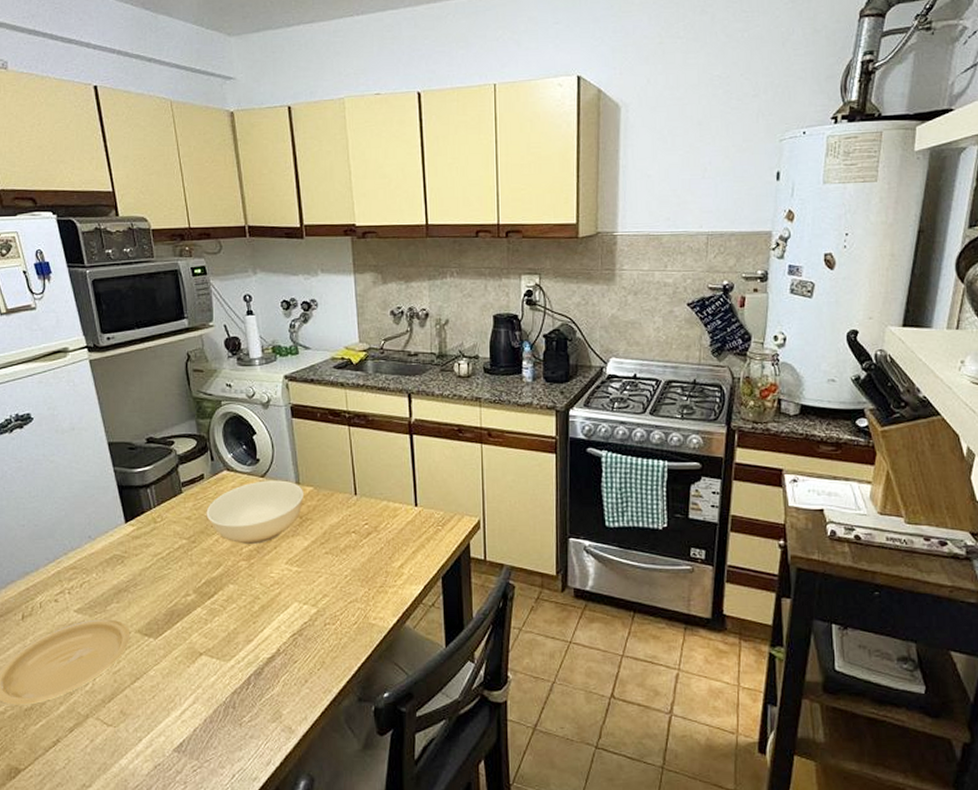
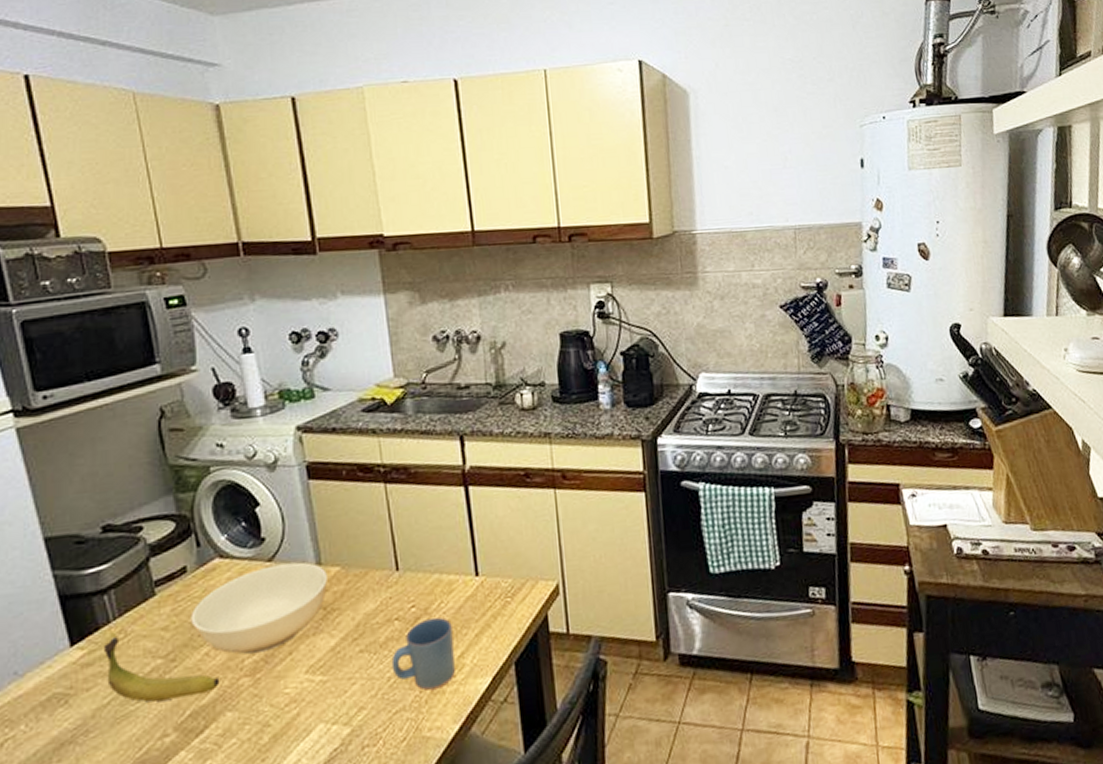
banana: none [148,520,226,570] -> present [105,637,220,702]
mug: none [348,534,396,589] -> present [391,617,455,691]

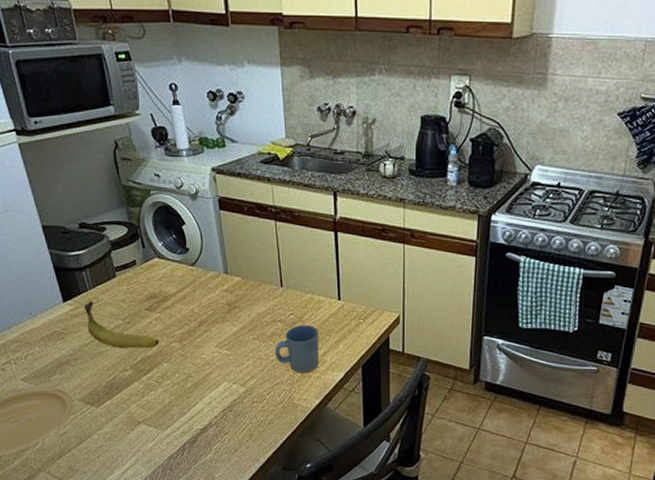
bowl: present [190,561,329,654] -> none [139,269,233,327]

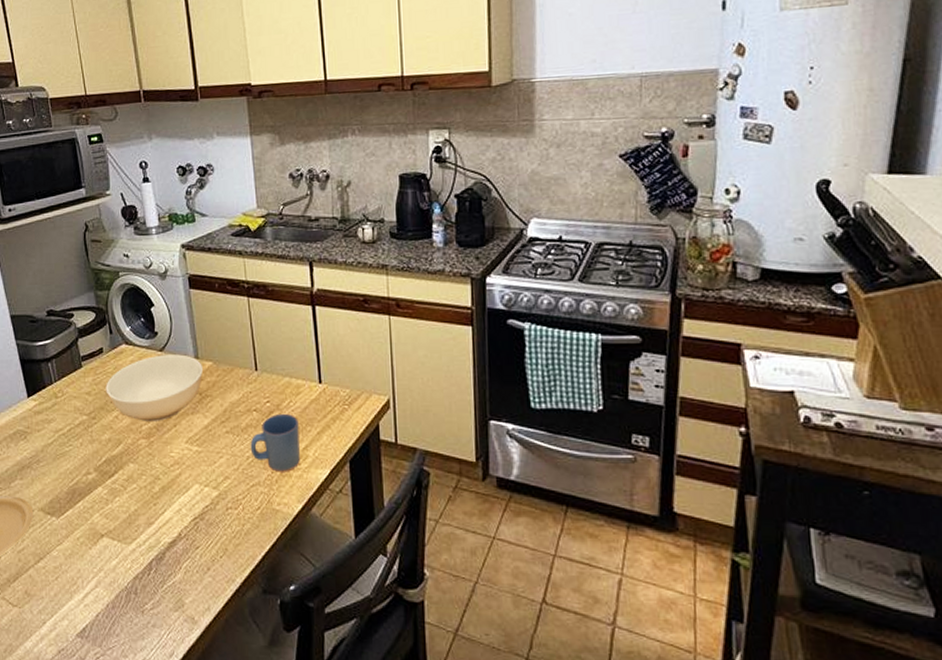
banana: present [85,301,159,349] -> none [49,395,125,447]
bowl: none [139,269,233,327] -> present [105,354,204,421]

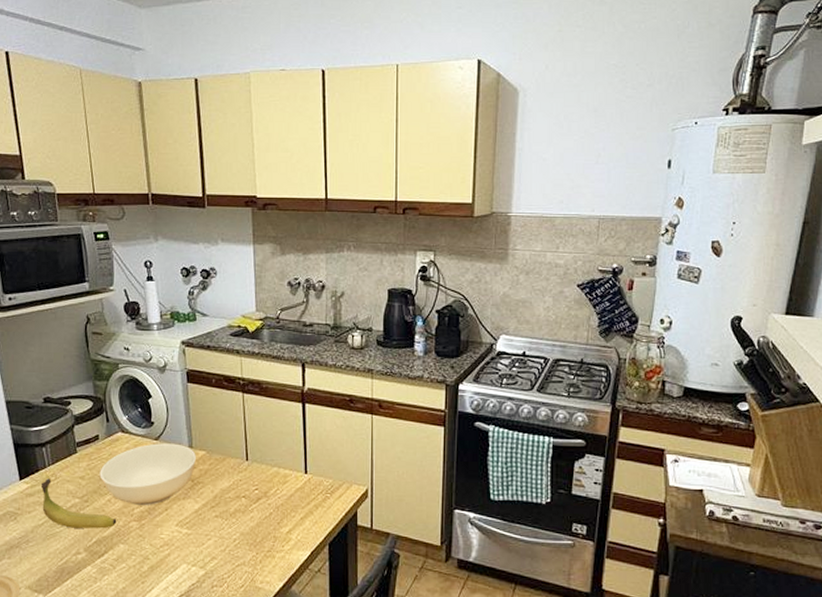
banana: none [49,395,125,447] -> present [41,479,117,529]
mug: present [250,413,300,472] -> none [237,500,284,553]

